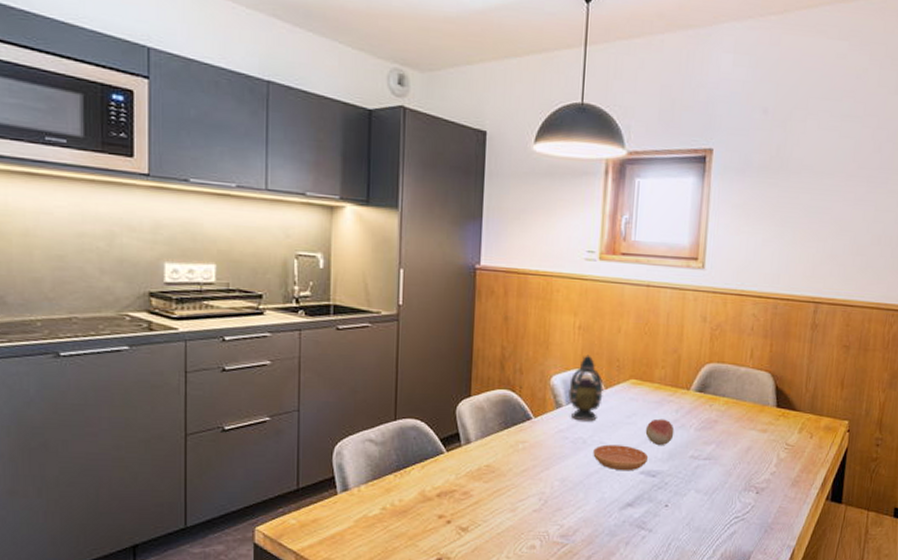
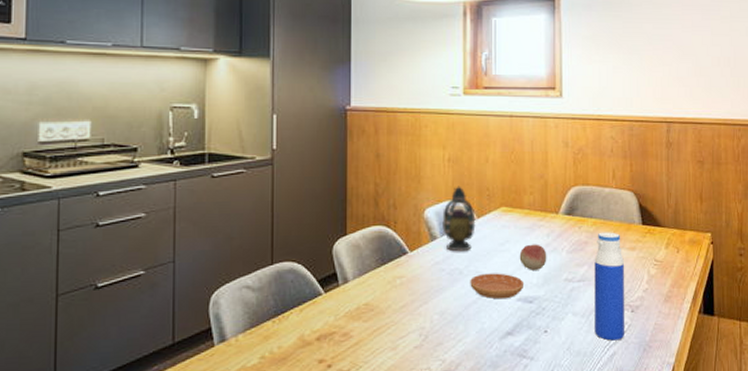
water bottle: none [716,412,754,520] -> present [594,232,624,341]

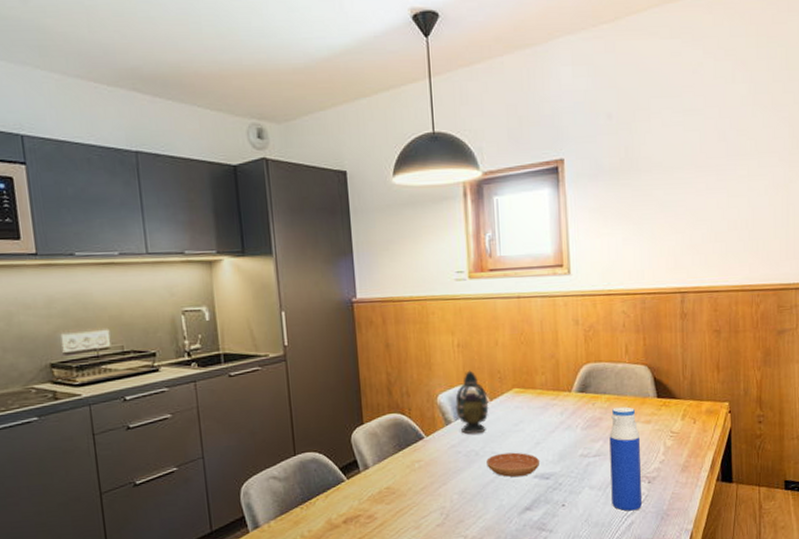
fruit: present [519,244,547,272] -> none [534,422,562,449]

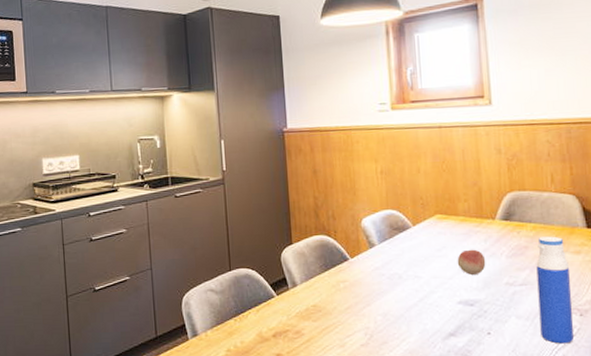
teapot: present [455,370,489,435] -> none [379,196,412,258]
saucer: present [486,452,540,478] -> none [410,277,464,302]
fruit: none [534,422,562,449] -> present [457,249,486,276]

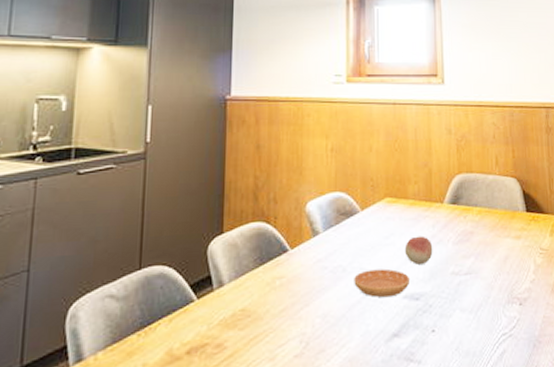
saucer: none [410,277,464,302] -> present [354,268,411,298]
water bottle: present [536,236,574,344] -> none [480,220,513,338]

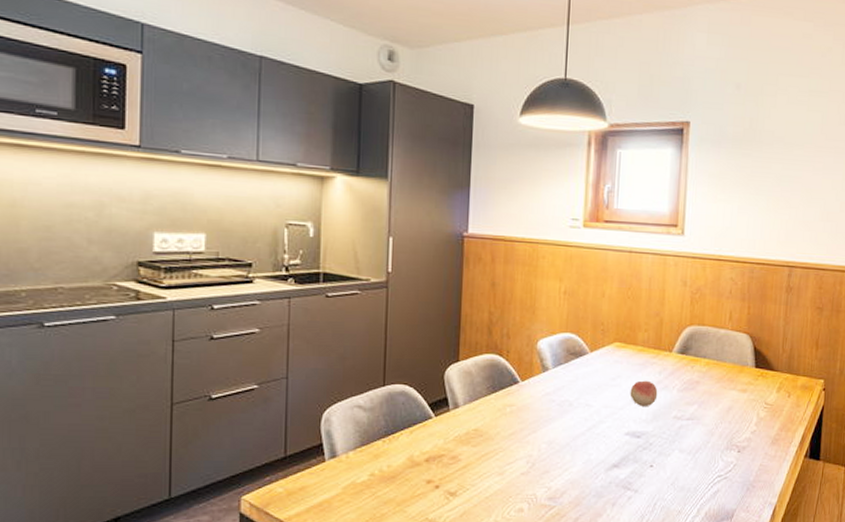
saucer: present [354,268,411,298] -> none [579,407,634,433]

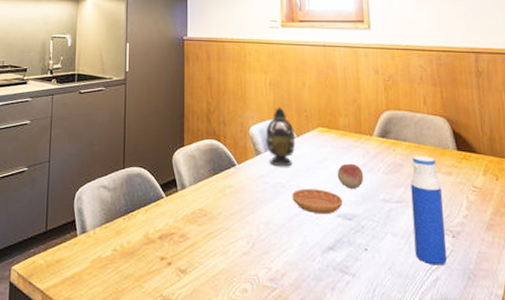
teapot: none [555,319,588,384] -> present [266,107,296,167]
saucer: none [579,407,634,433] -> present [292,188,343,215]
water bottle: none [700,373,734,479] -> present [410,155,447,266]

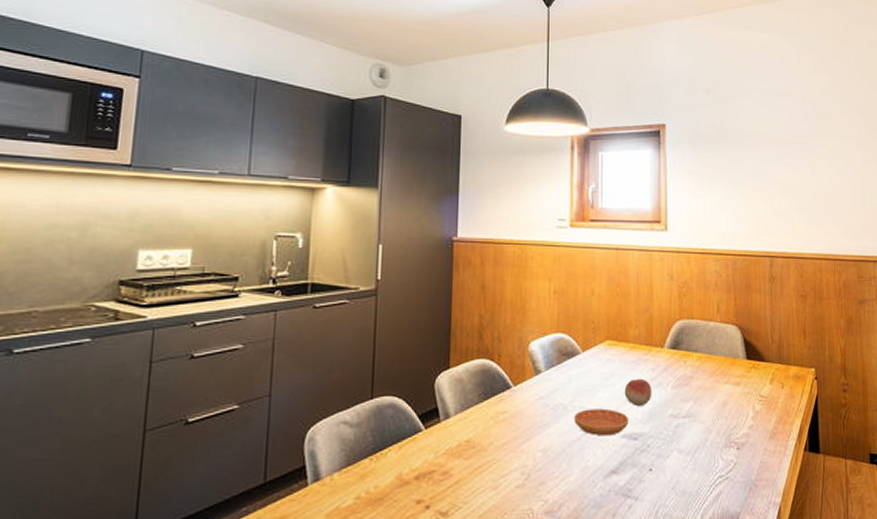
teapot: present [266,107,296,167] -> none [547,318,581,386]
water bottle: present [410,155,447,266] -> none [699,366,730,480]

